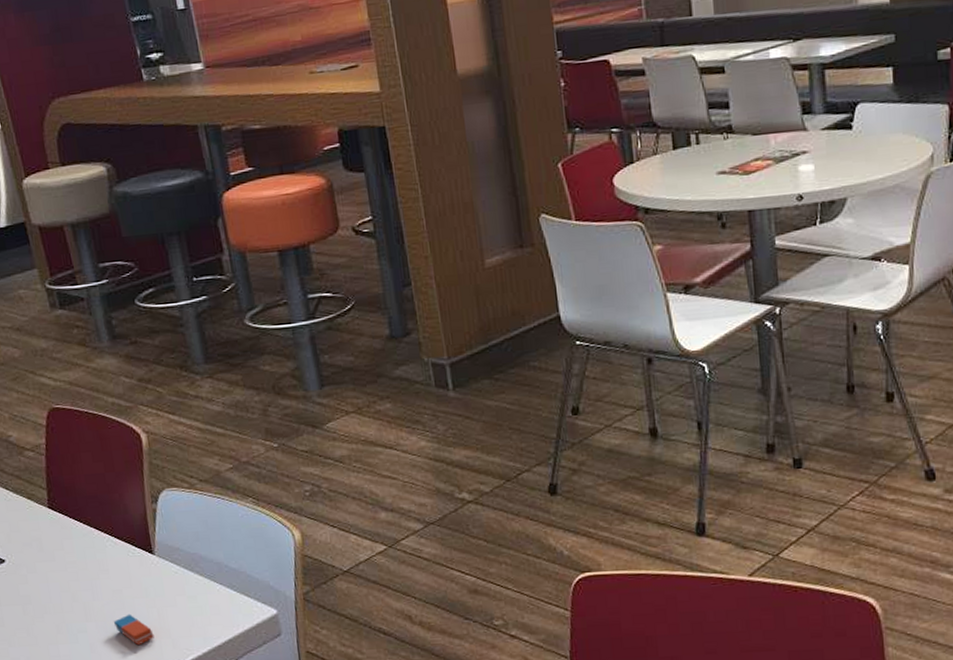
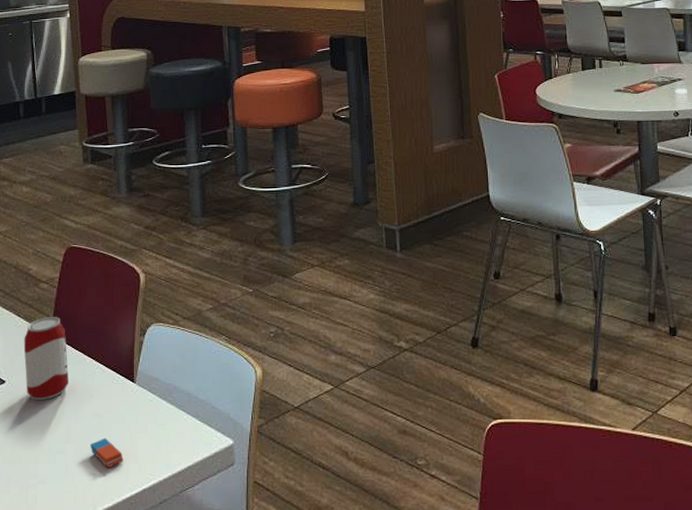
beverage can: none [17,487,78,579] -> present [23,317,69,401]

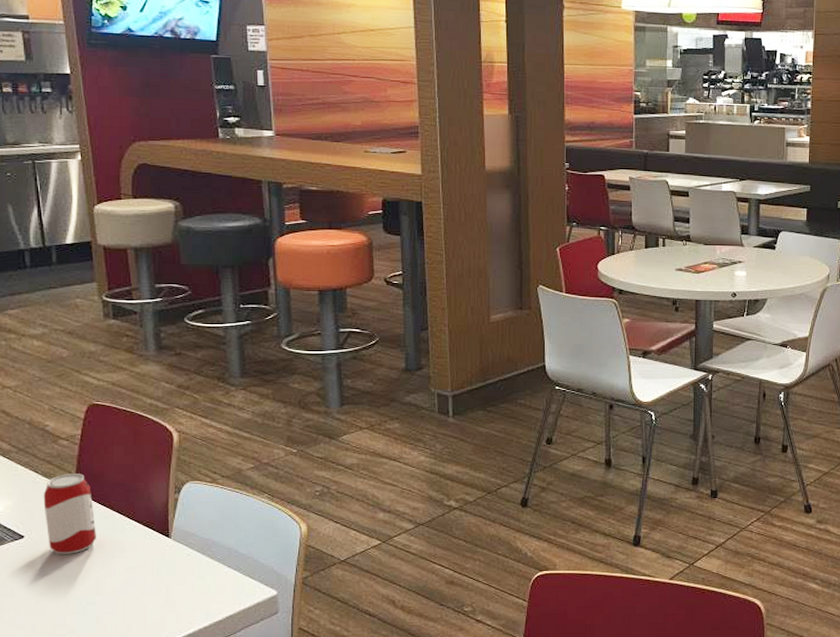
eraser: present [89,437,123,469] -> none [122,589,160,618]

